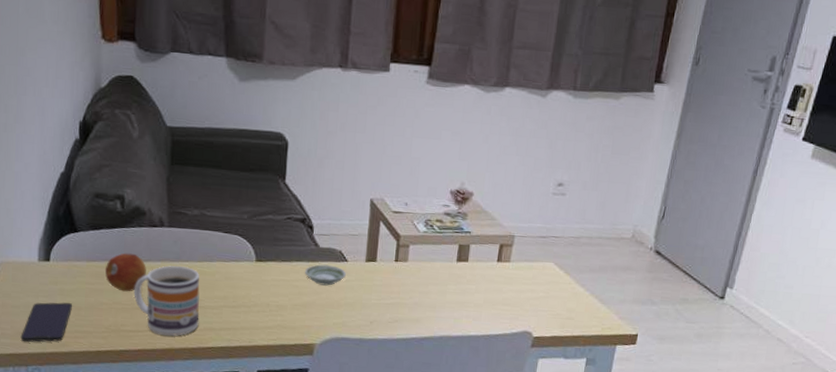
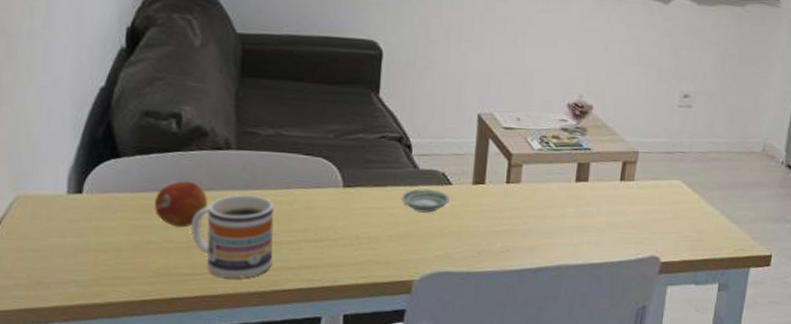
smartphone: present [20,302,72,342] -> none [39,243,110,294]

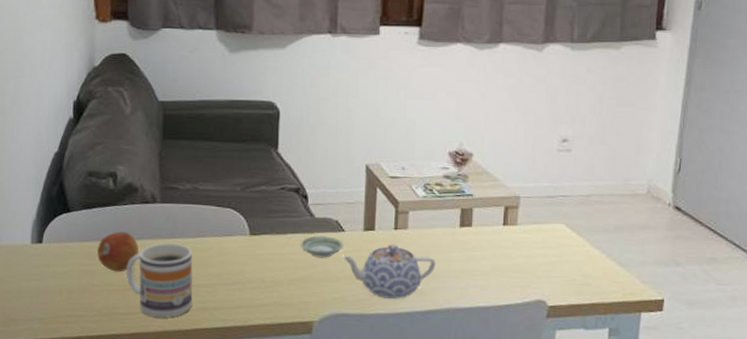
teapot: none [447,198,549,256] -> present [342,244,436,299]

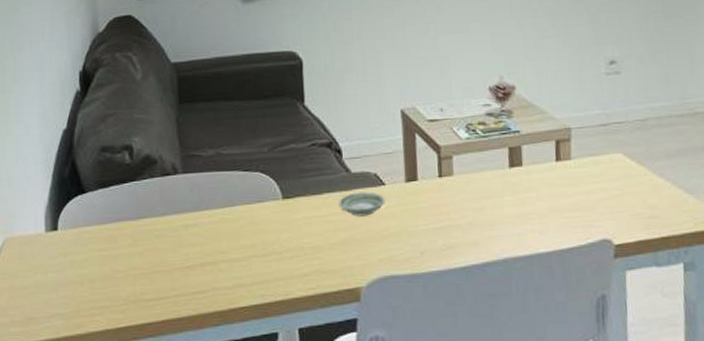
fruit: present [97,231,139,272] -> none [117,209,163,254]
mug: present [126,243,193,318] -> none [151,216,227,300]
teapot: present [342,244,436,299] -> none [385,193,488,254]

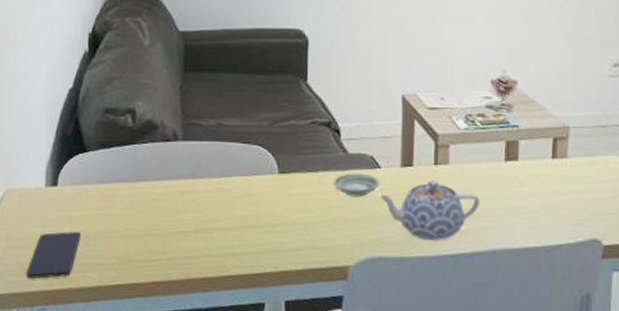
smartphone: none [31,276,85,329] -> present [25,232,81,279]
teapot: none [385,193,488,254] -> present [378,181,480,240]

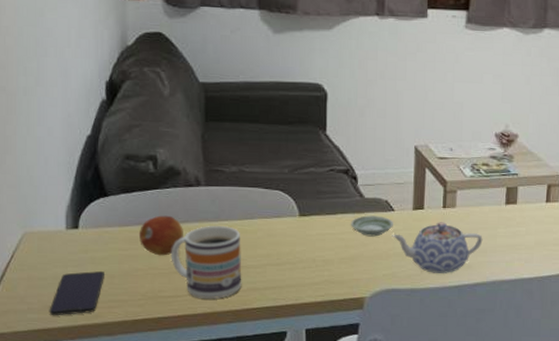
fruit: none [115,172,160,216] -> present [138,215,183,256]
mug: none [146,184,219,265] -> present [171,226,242,300]

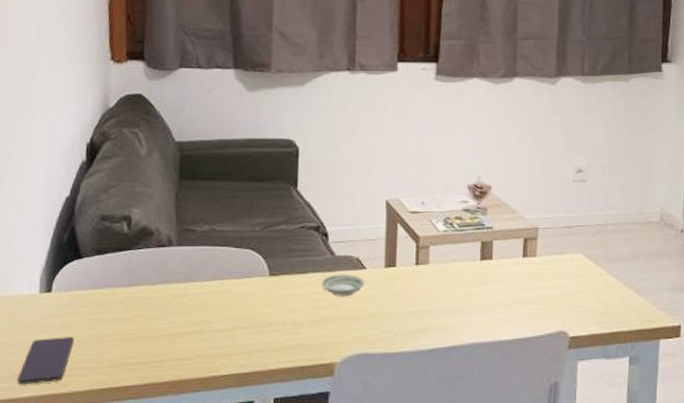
fruit: present [138,215,183,256] -> none [109,277,154,320]
mug: present [171,226,242,300] -> none [140,287,211,366]
teapot: present [392,222,483,273] -> none [363,280,458,336]

